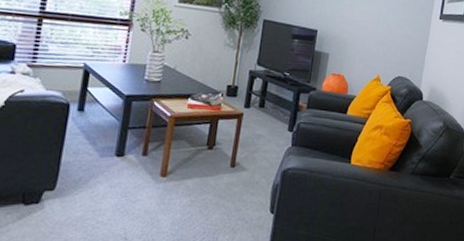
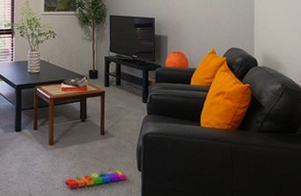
knob puzzle: none [174,209,256,233] -> present [64,169,127,189]

